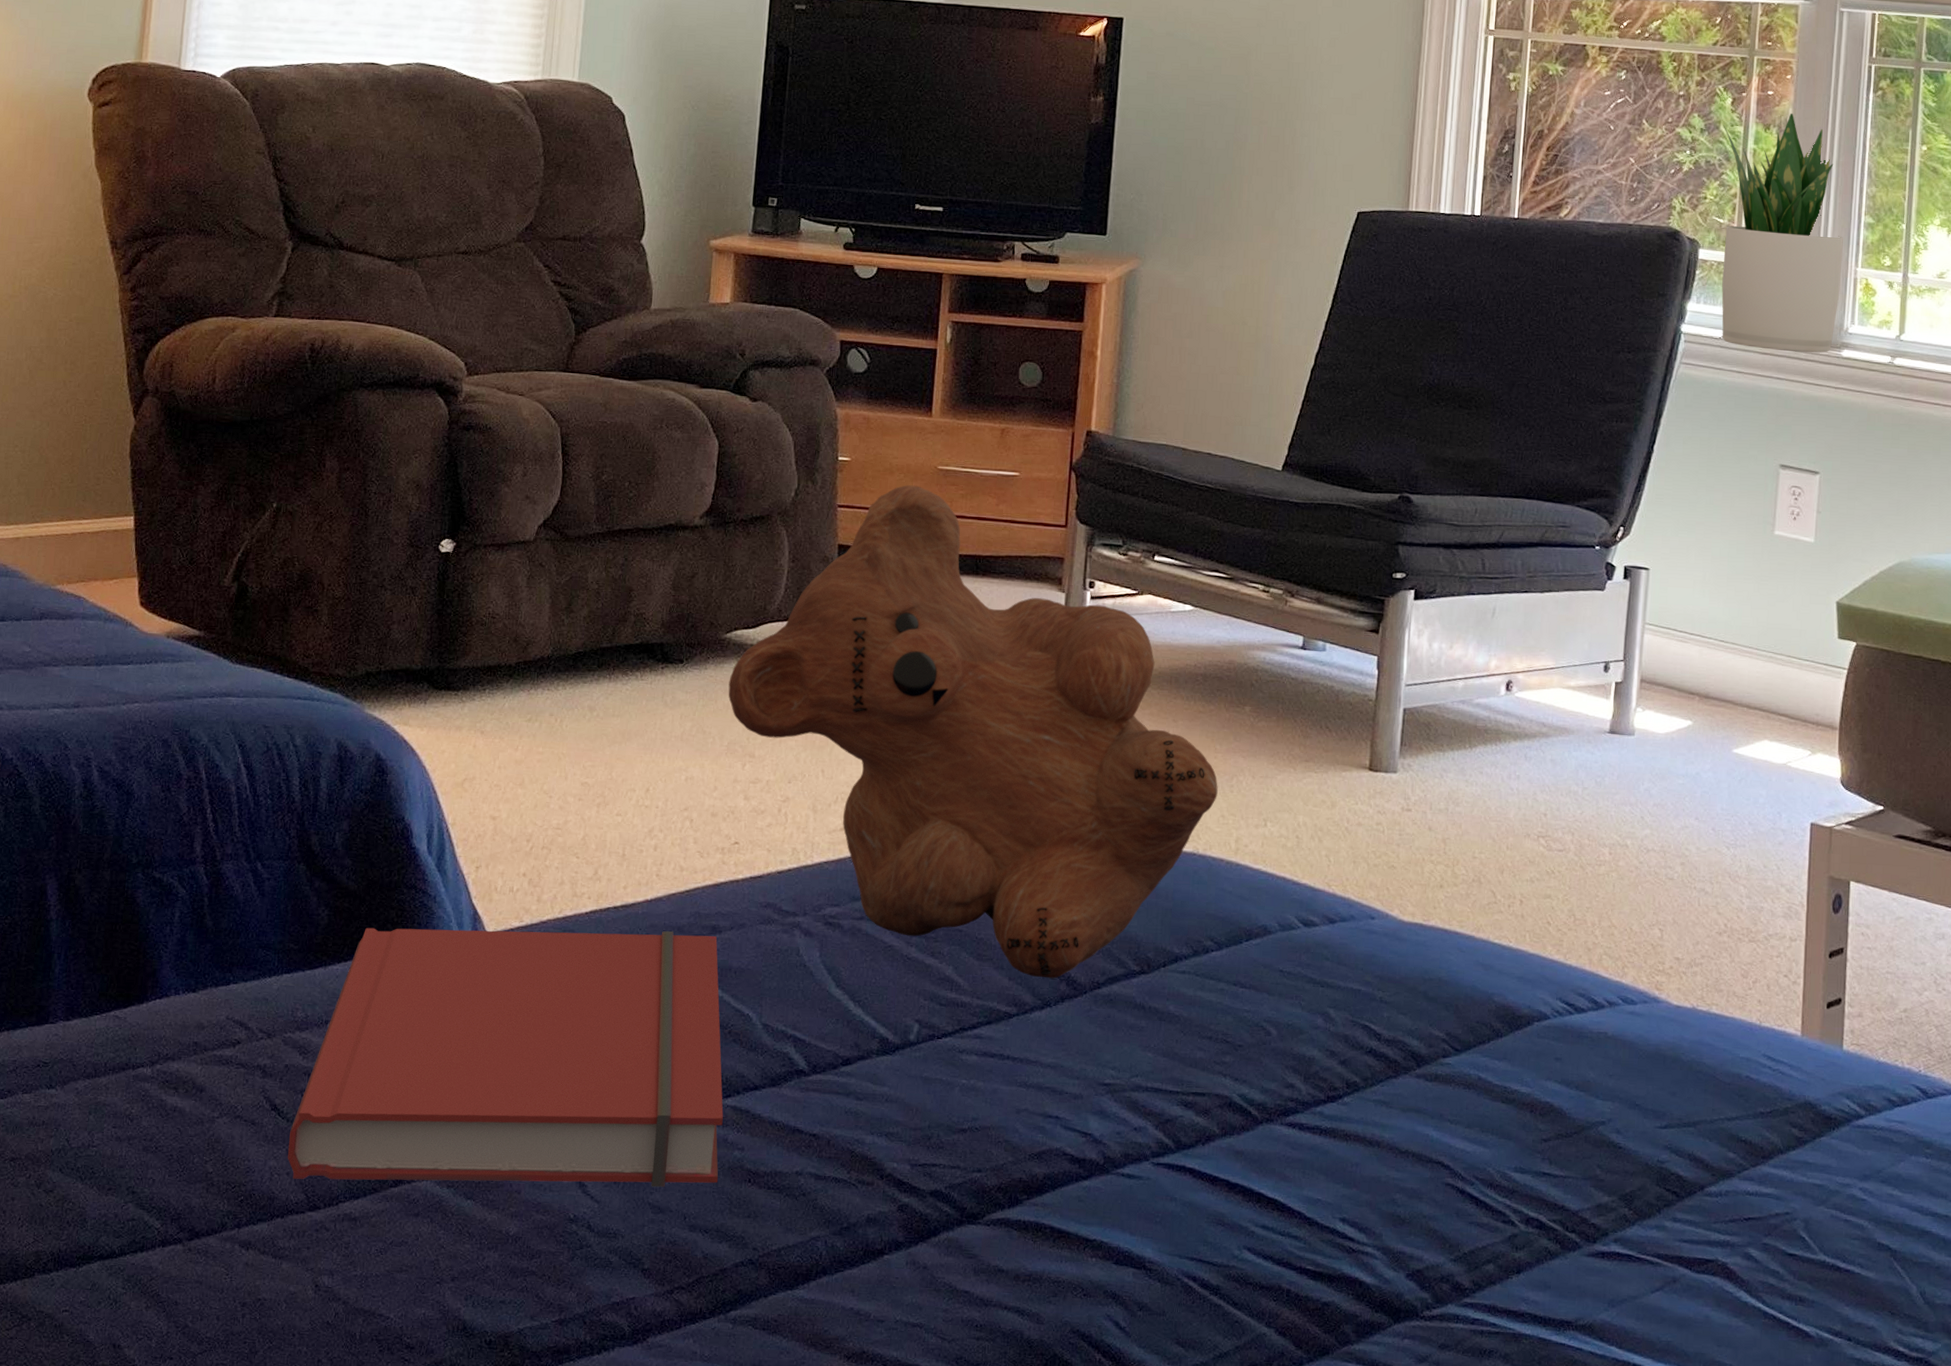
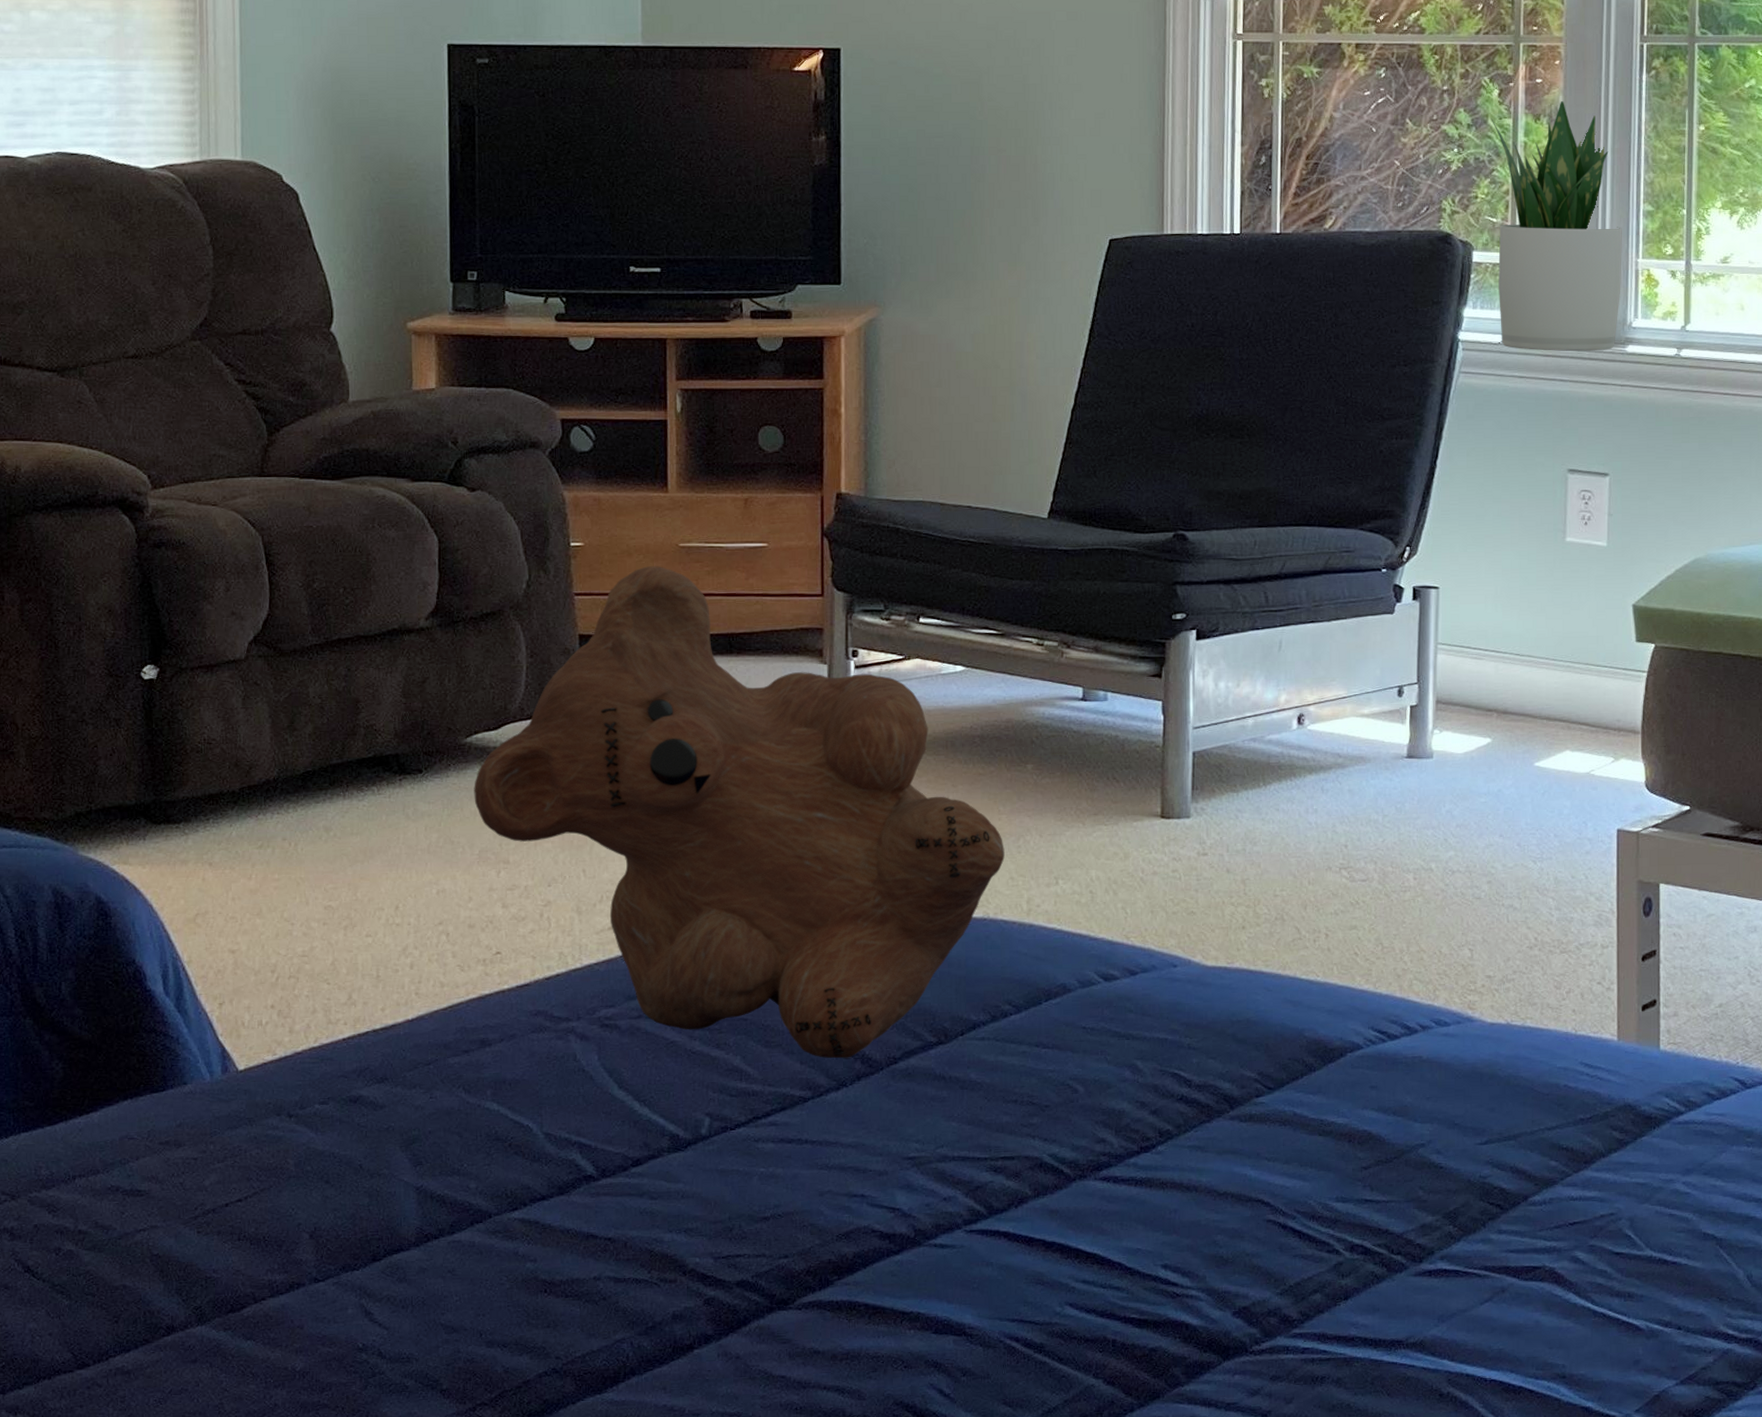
book: present [288,927,723,1188] -> none [47,1049,512,1339]

